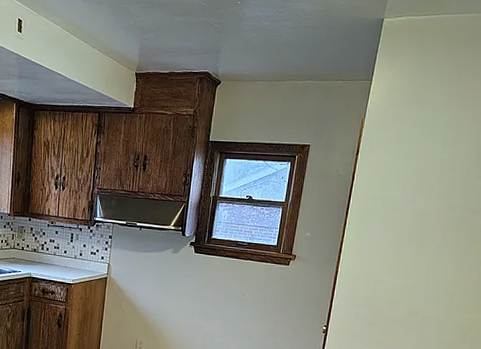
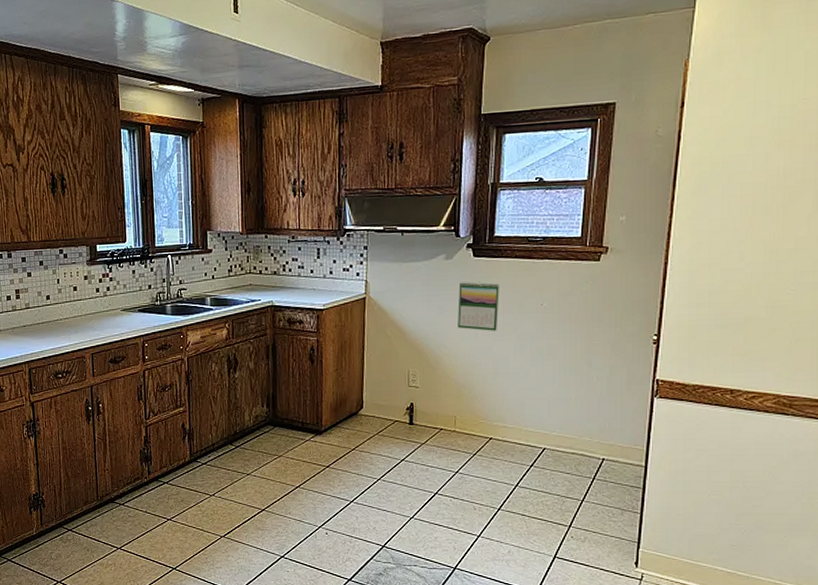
calendar: none [178,272,213,313] -> present [458,281,499,331]

